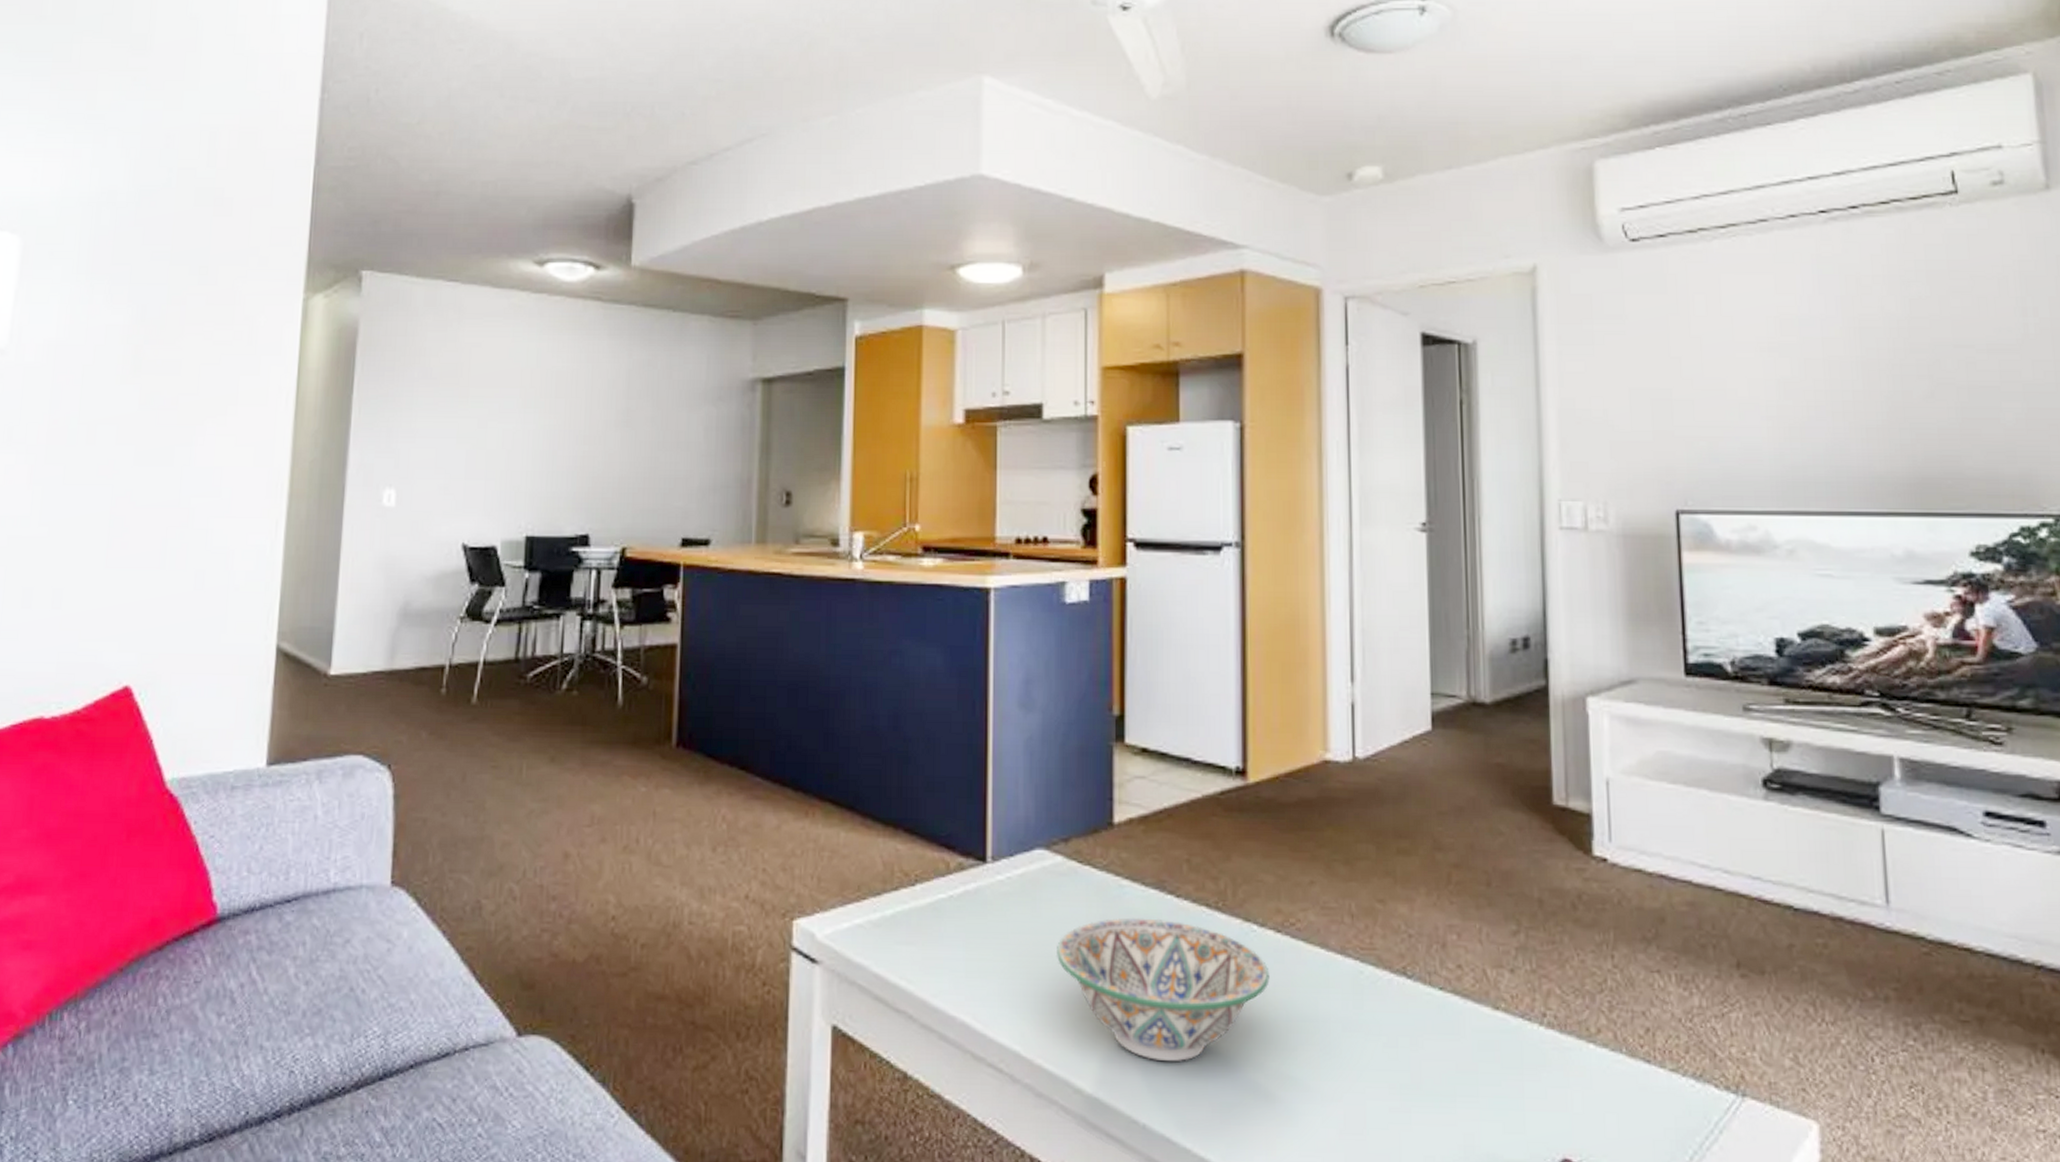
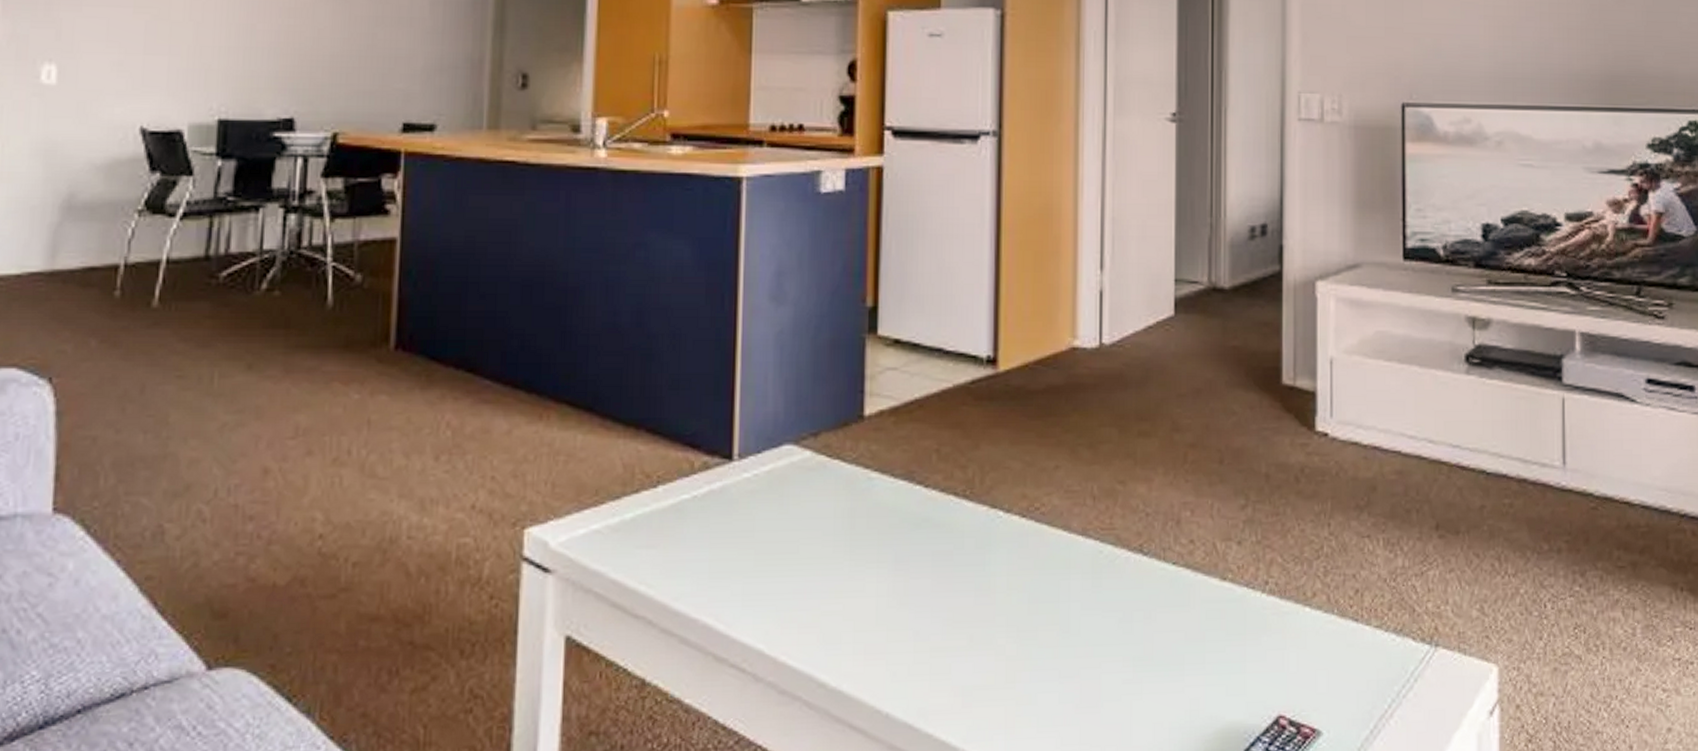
decorative bowl: present [1057,917,1270,1061] -> none [803,509,1014,650]

